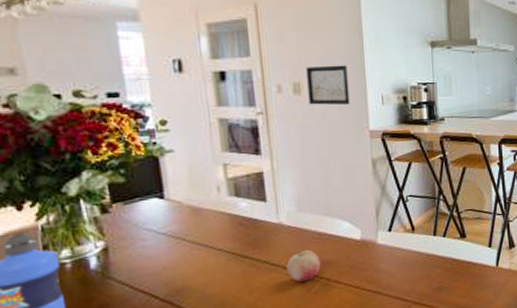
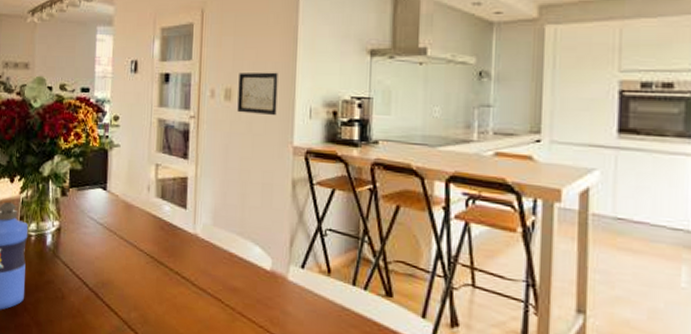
fruit: present [286,250,321,283] -> none [195,269,228,306]

